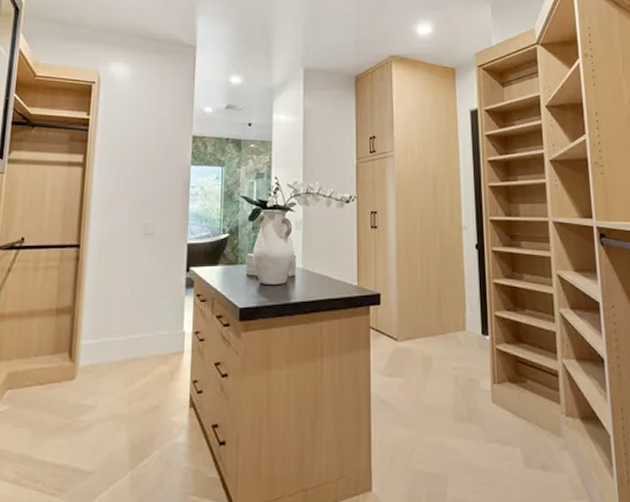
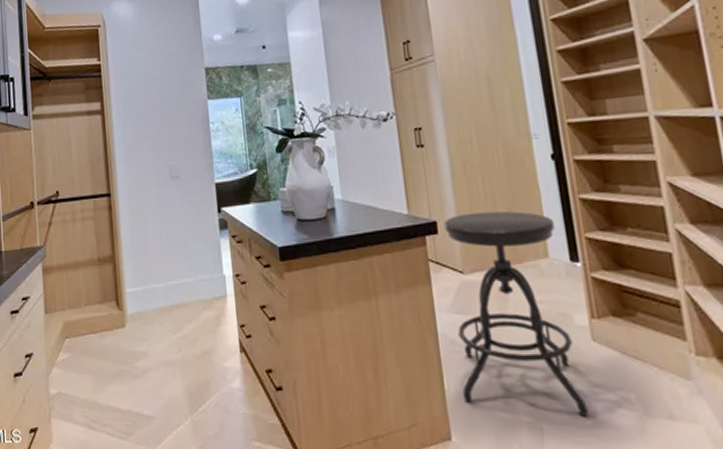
stool: none [385,288,484,468] -> present [443,211,589,417]

